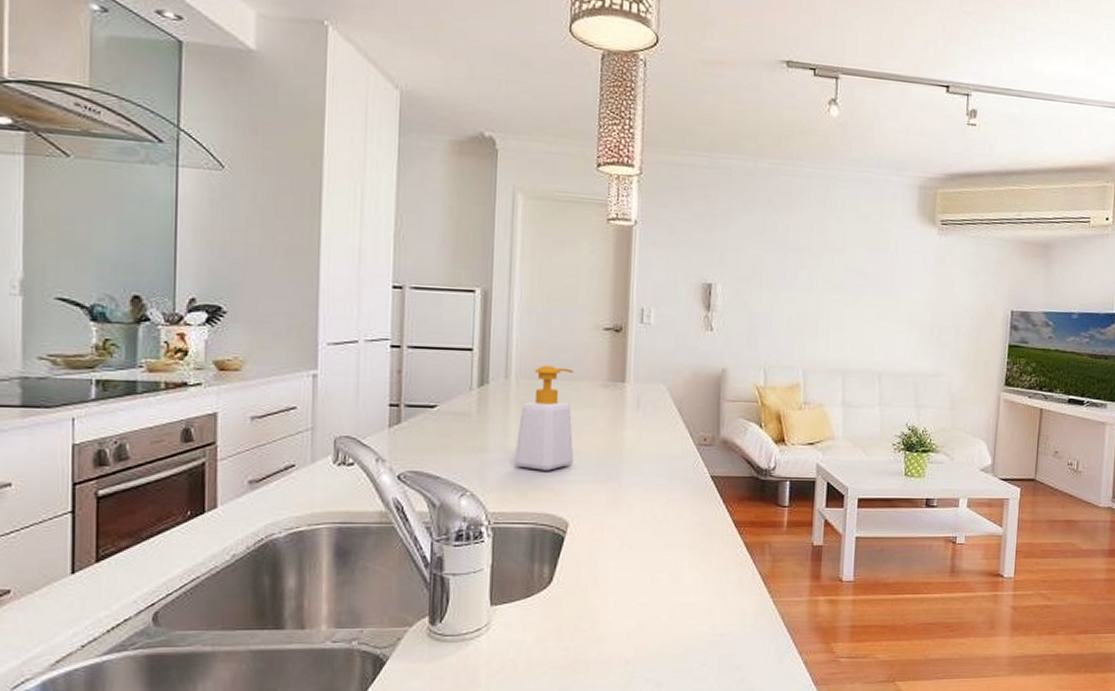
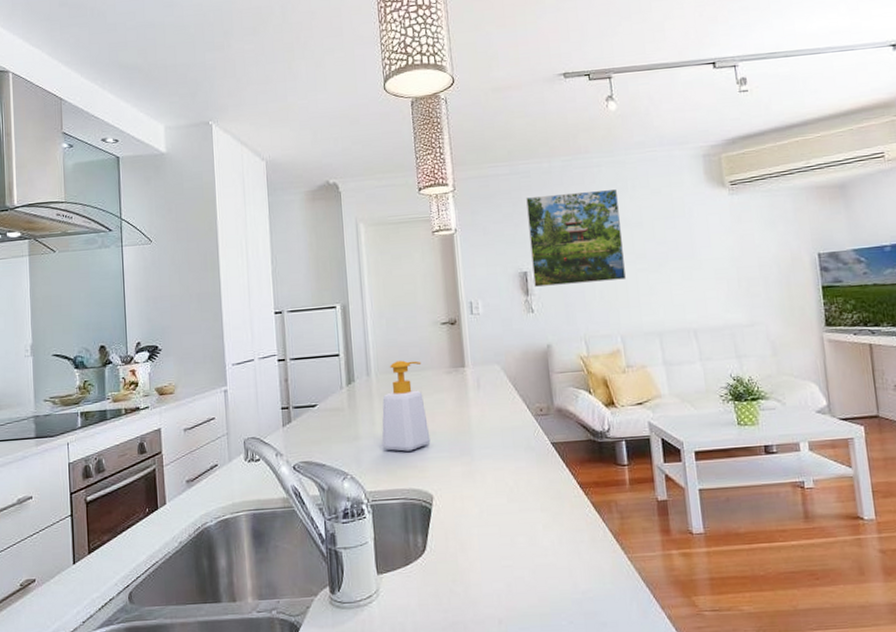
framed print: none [718,199,825,308] -> present [526,188,626,287]

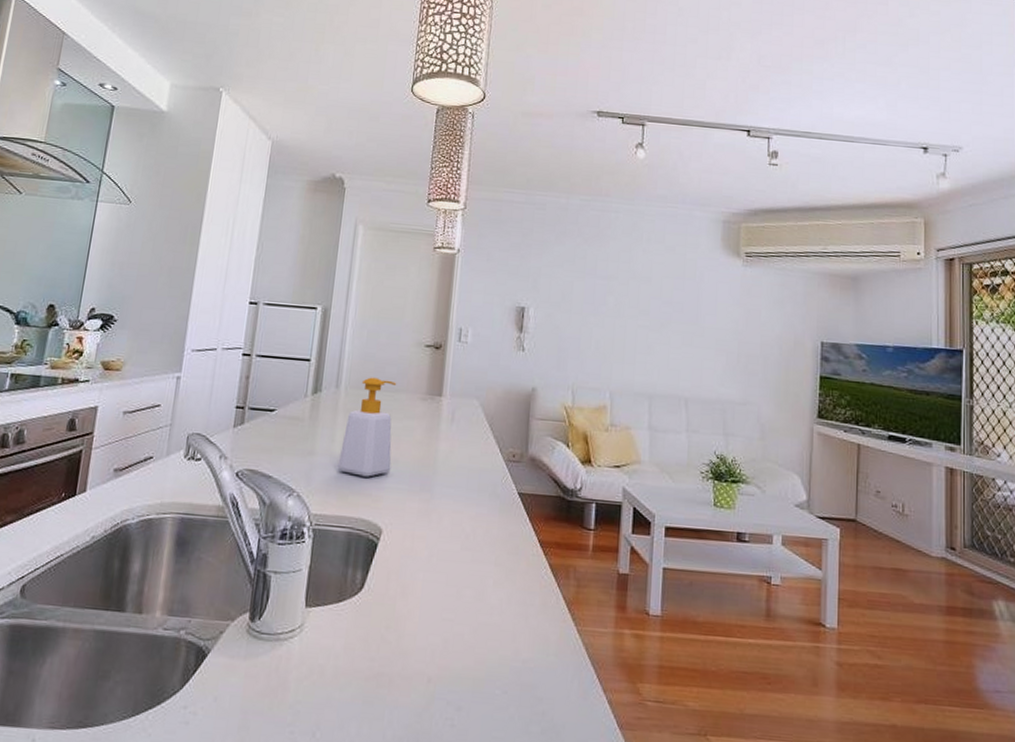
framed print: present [526,188,626,287] -> none [530,231,632,333]

